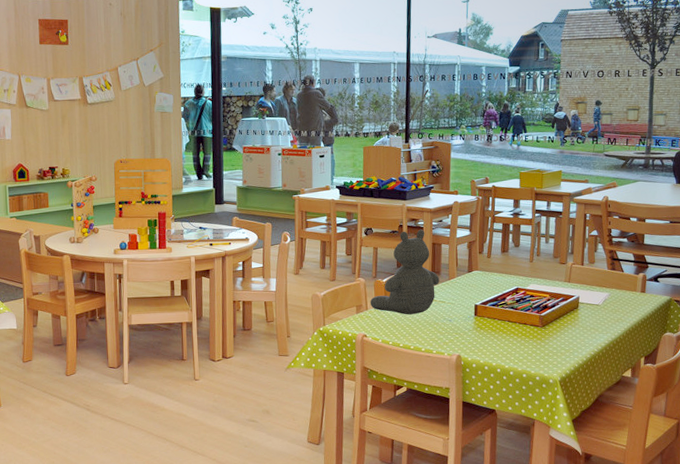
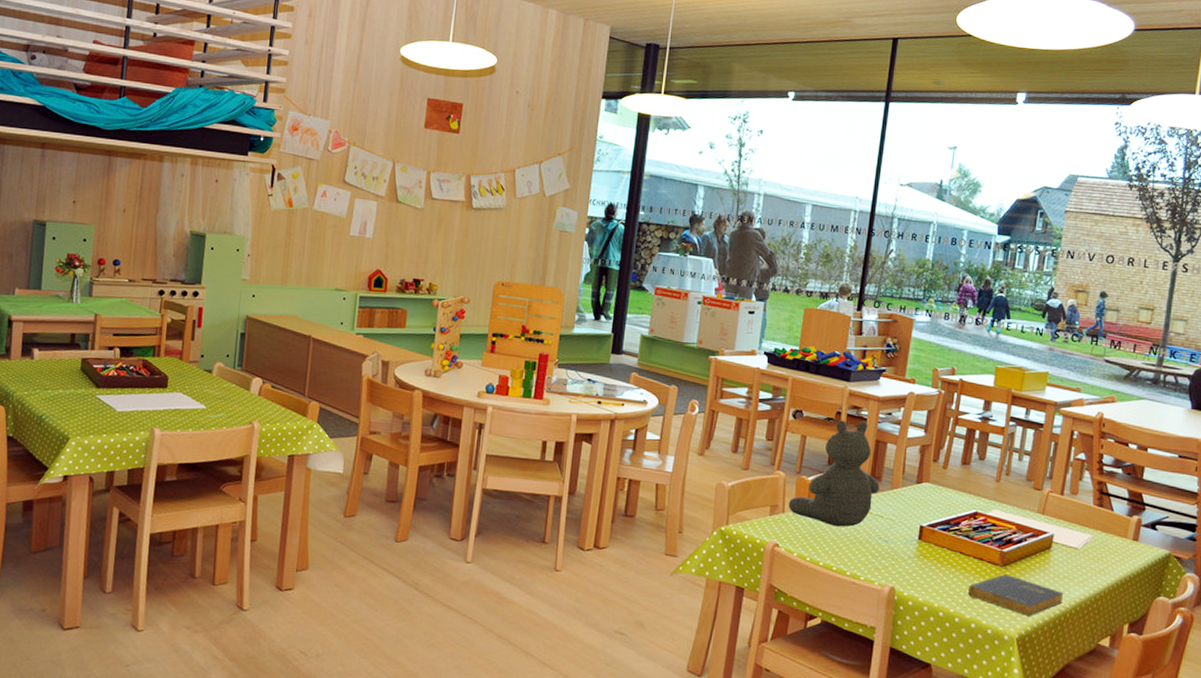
book: none [518,332,592,362] -> present [968,573,1064,616]

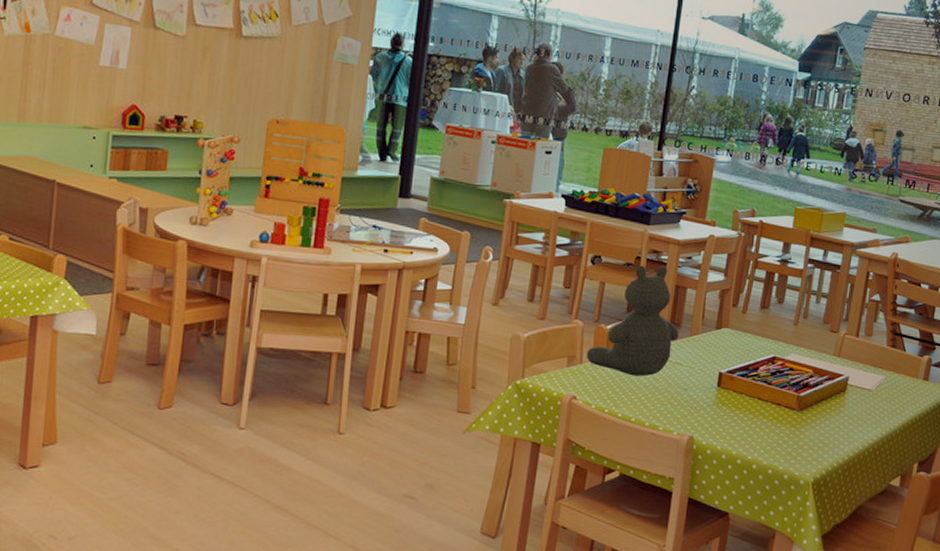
book: present [968,573,1064,616] -> none [766,418,858,460]

